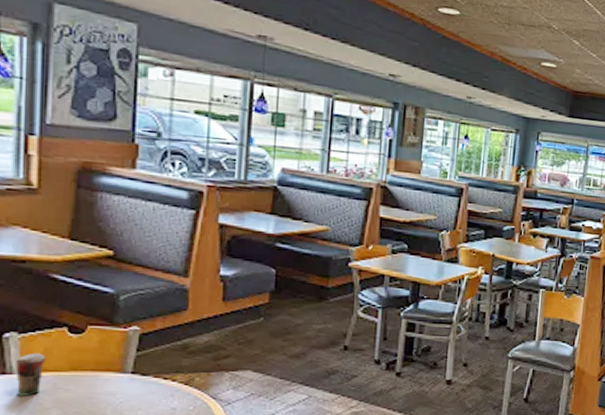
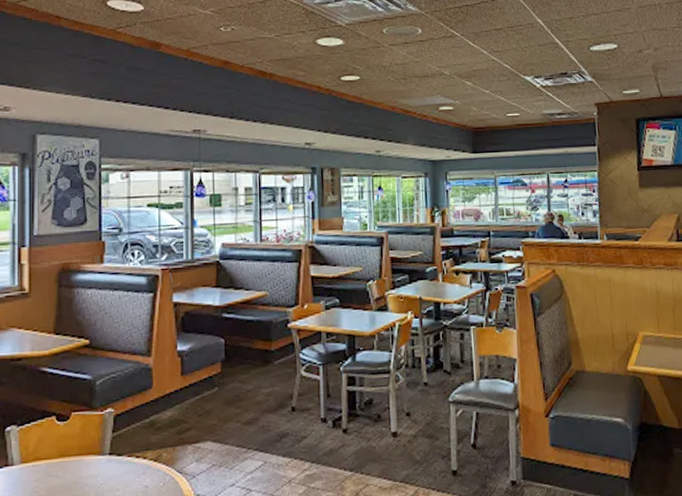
beverage cup: present [16,352,46,396] -> none [16,443,39,486]

